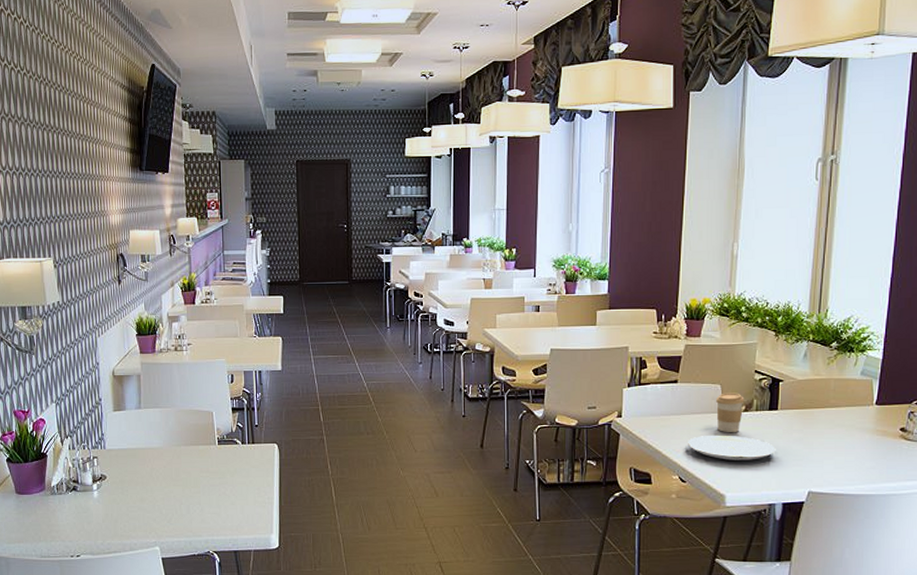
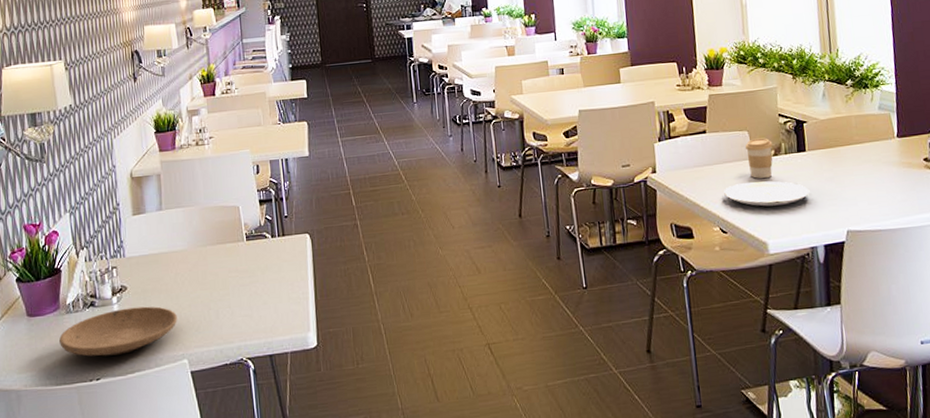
plate: none [44,495,151,536] -> present [59,306,177,357]

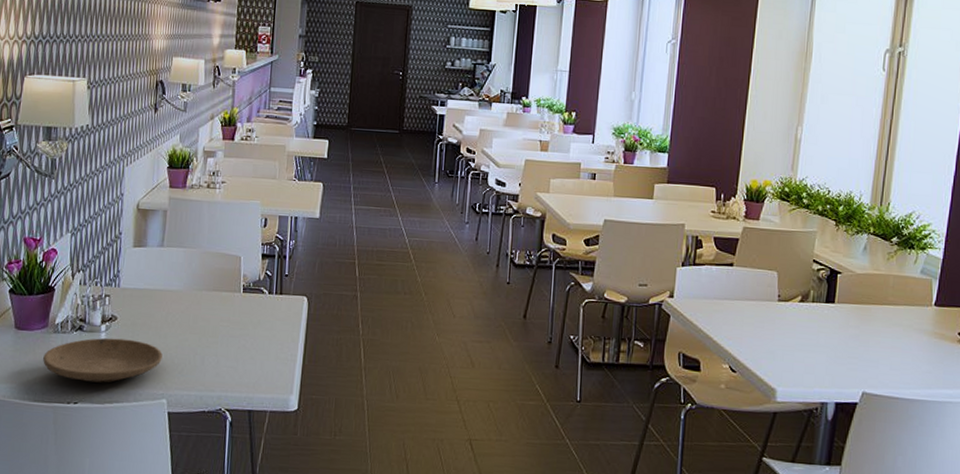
plate: present [724,181,810,207] -> none [740,323,831,355]
coffee cup: present [745,137,773,179] -> none [772,280,801,323]

